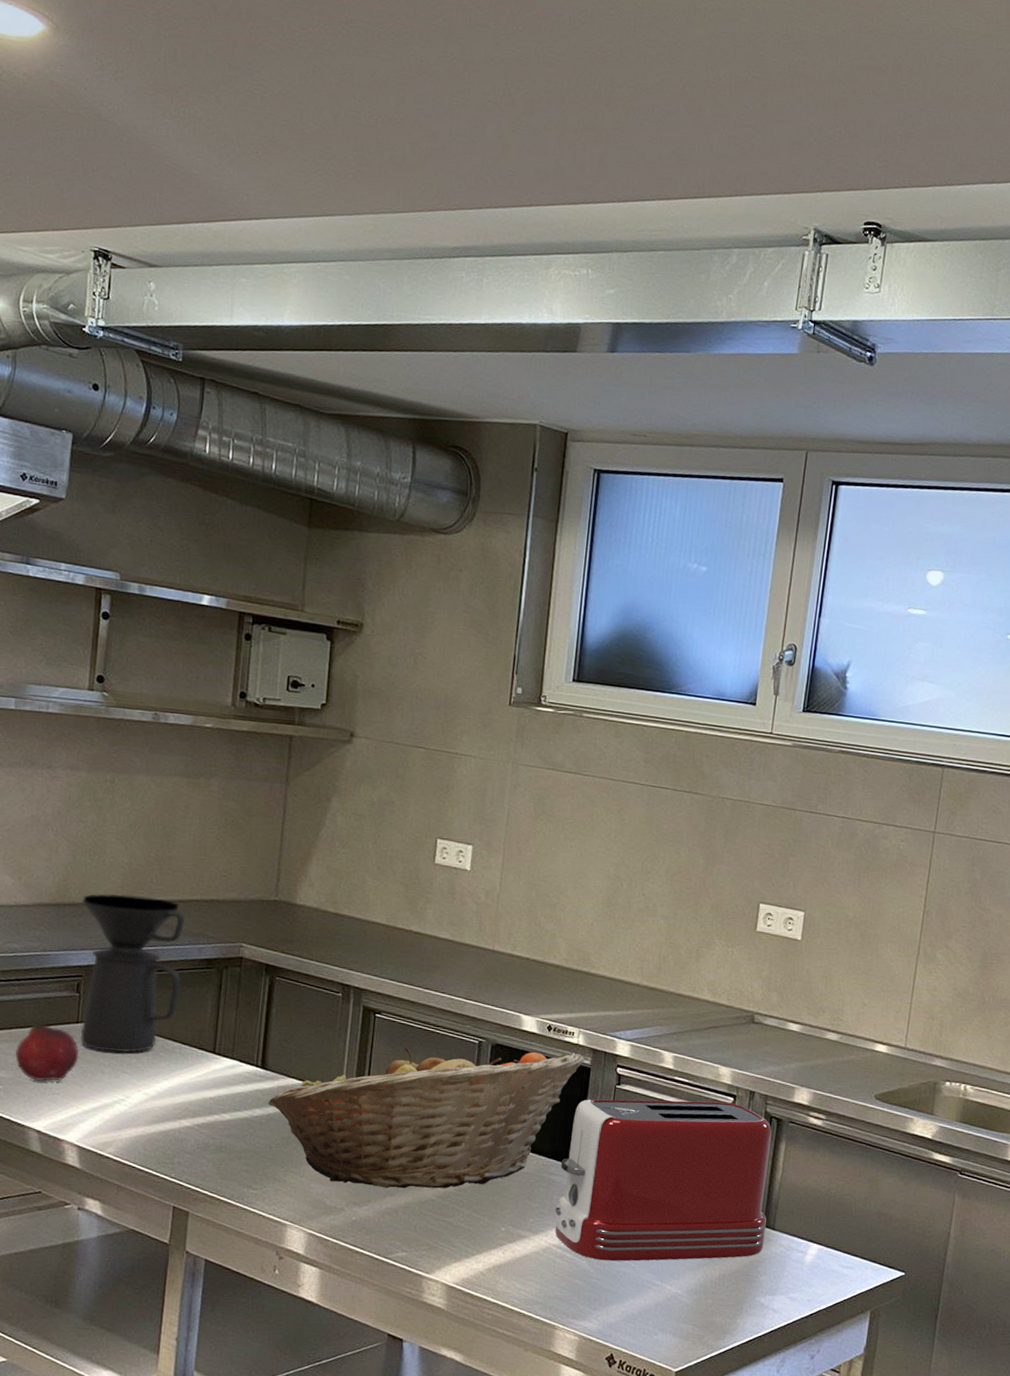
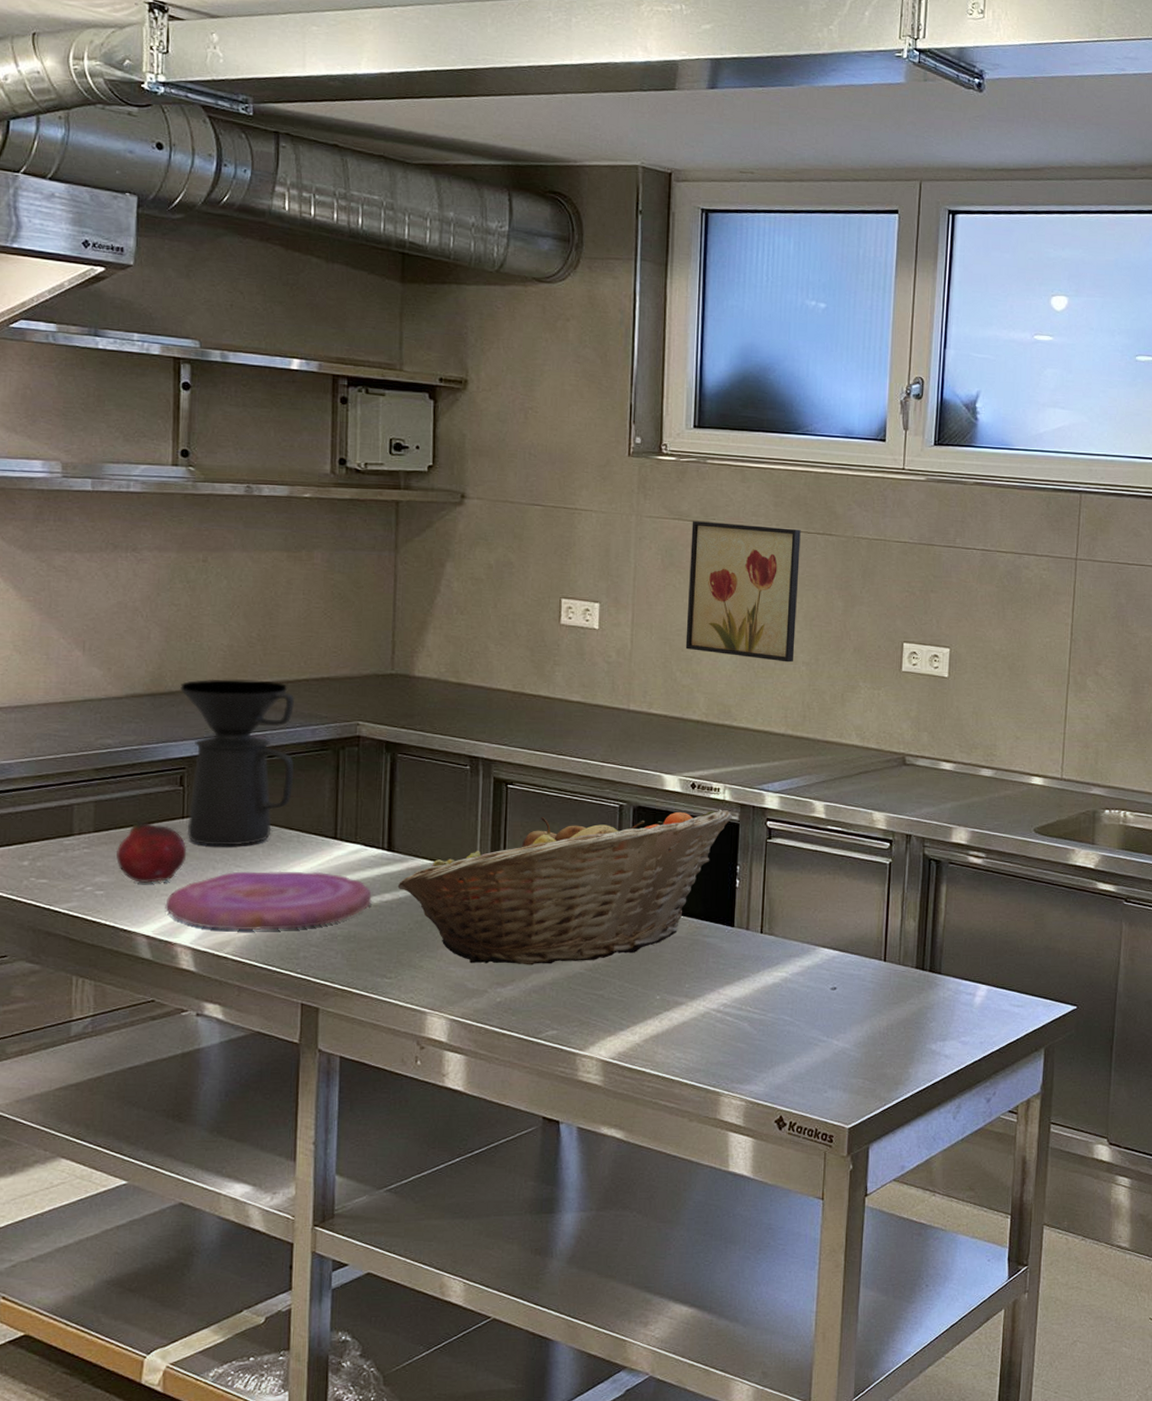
plate: none [56,1077,244,1136] -> present [165,871,372,931]
wall art: none [551,772,668,915] -> present [685,521,801,663]
toaster: present [554,1099,772,1261] -> none [711,848,932,1021]

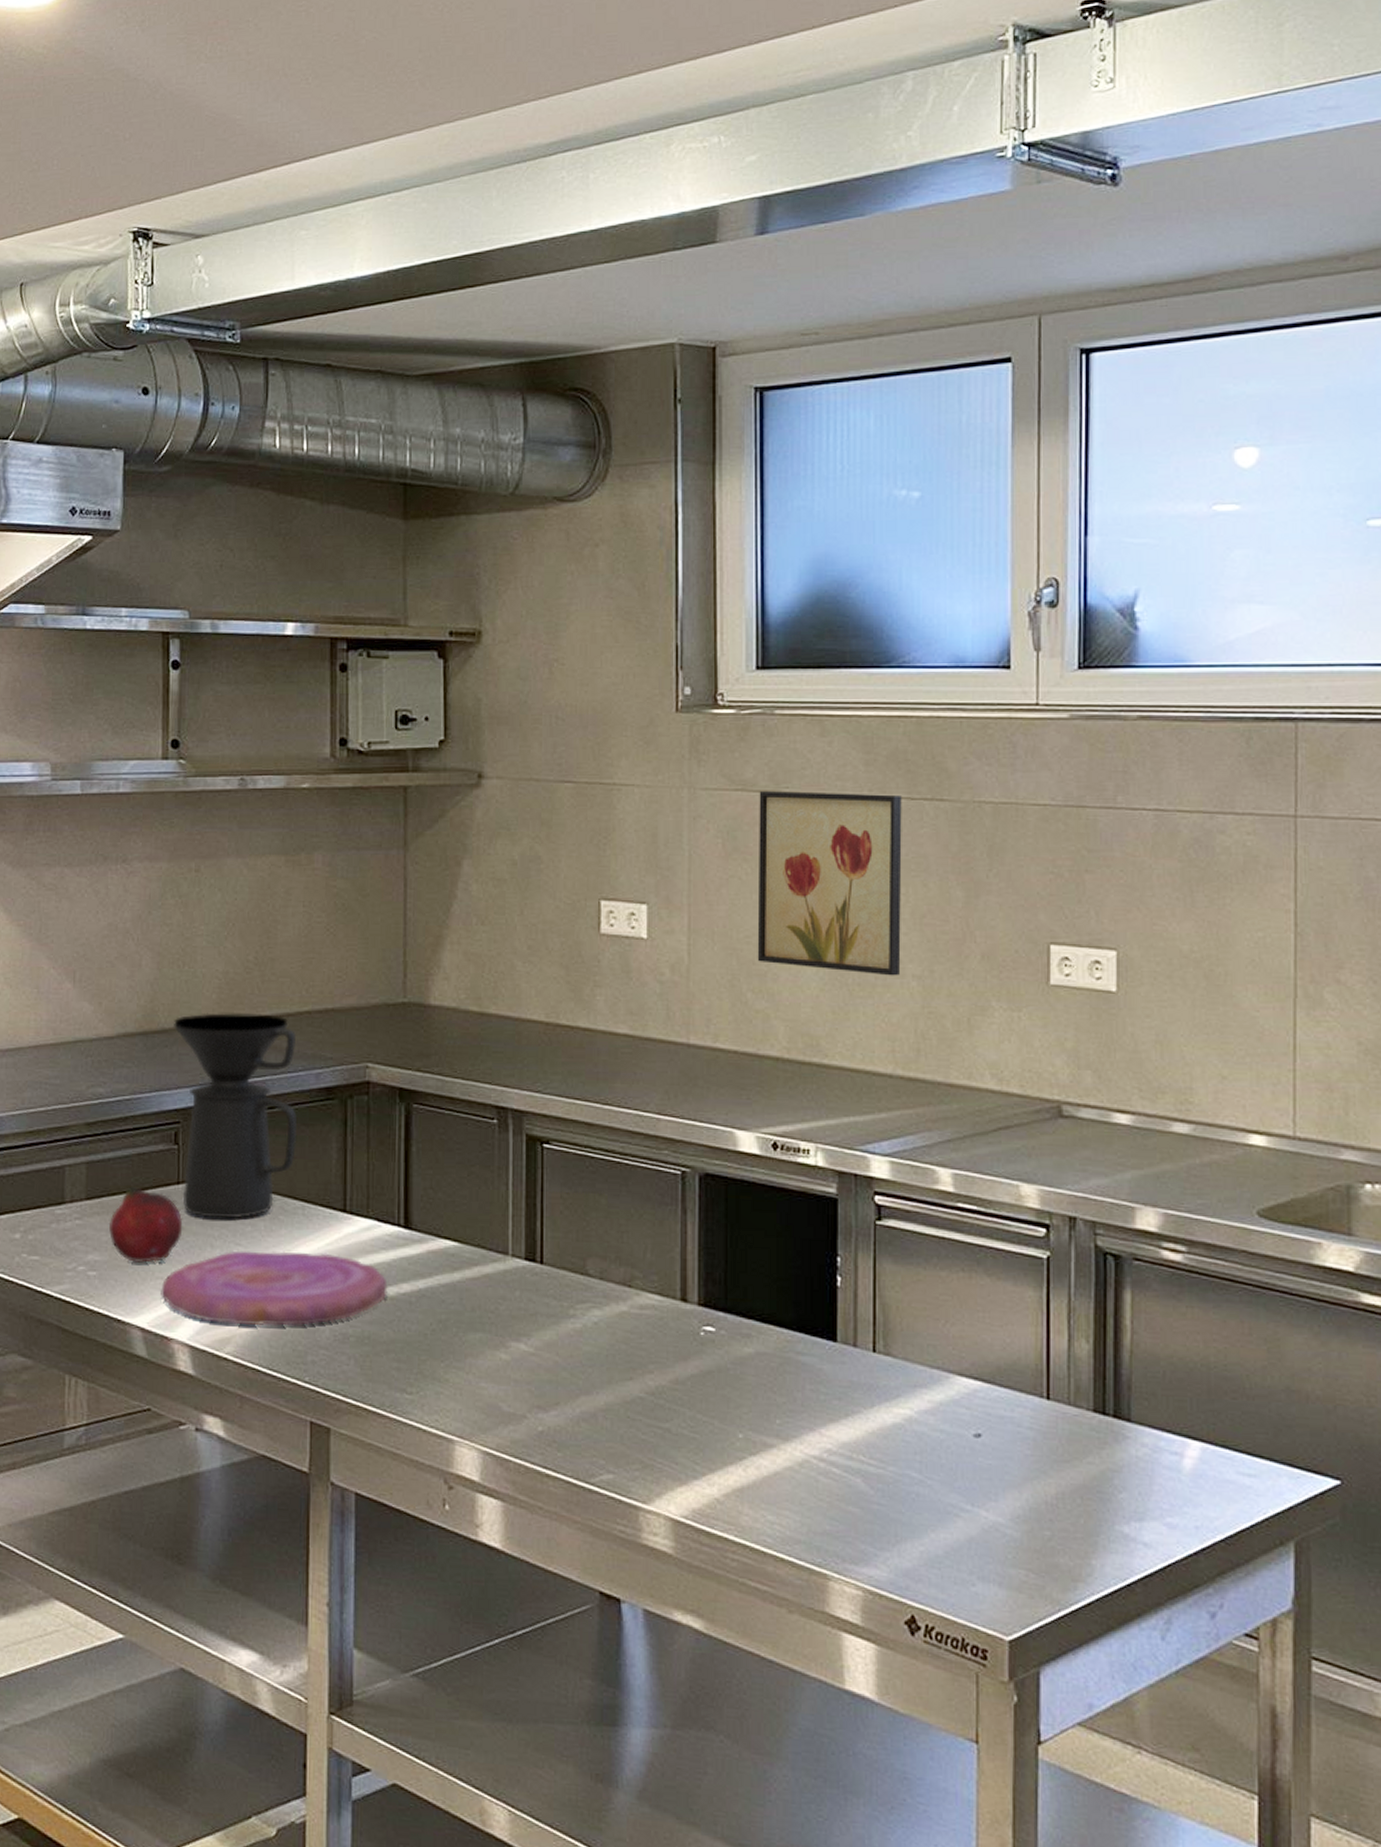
fruit basket: present [397,809,732,965] -> none [416,1178,827,1385]

